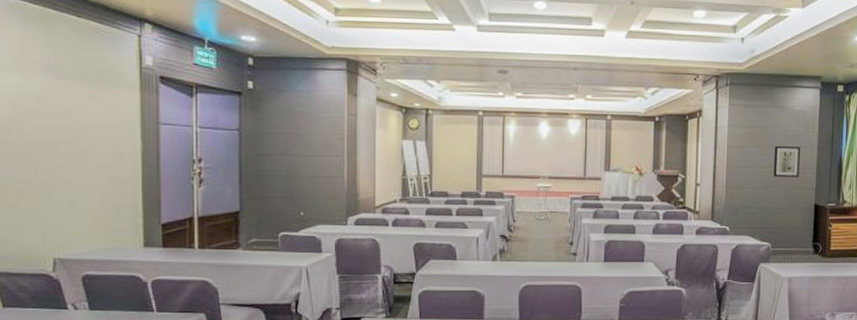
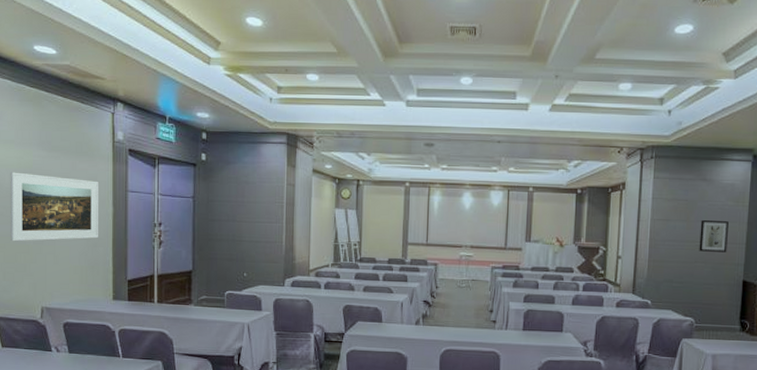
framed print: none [9,103,124,184] -> present [10,172,98,242]

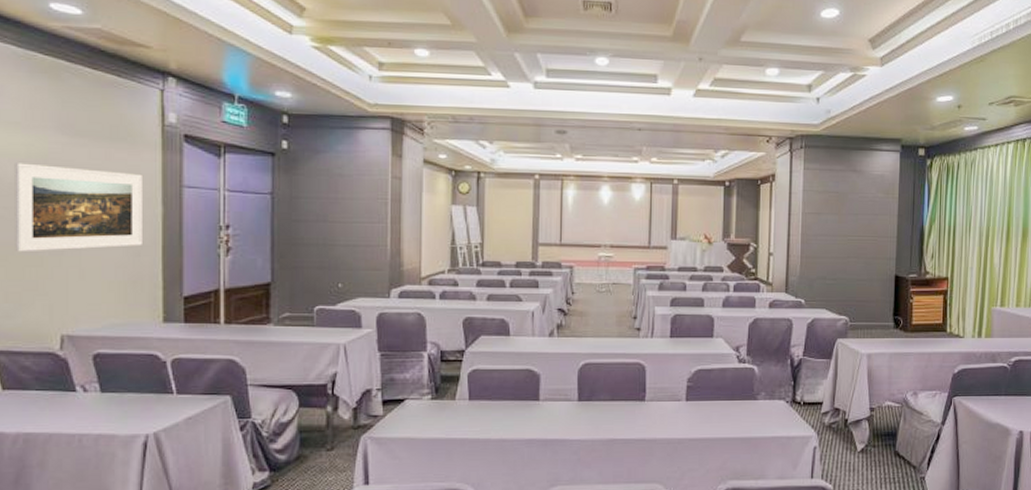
wall art: present [699,220,729,252] -> none [851,213,879,246]

